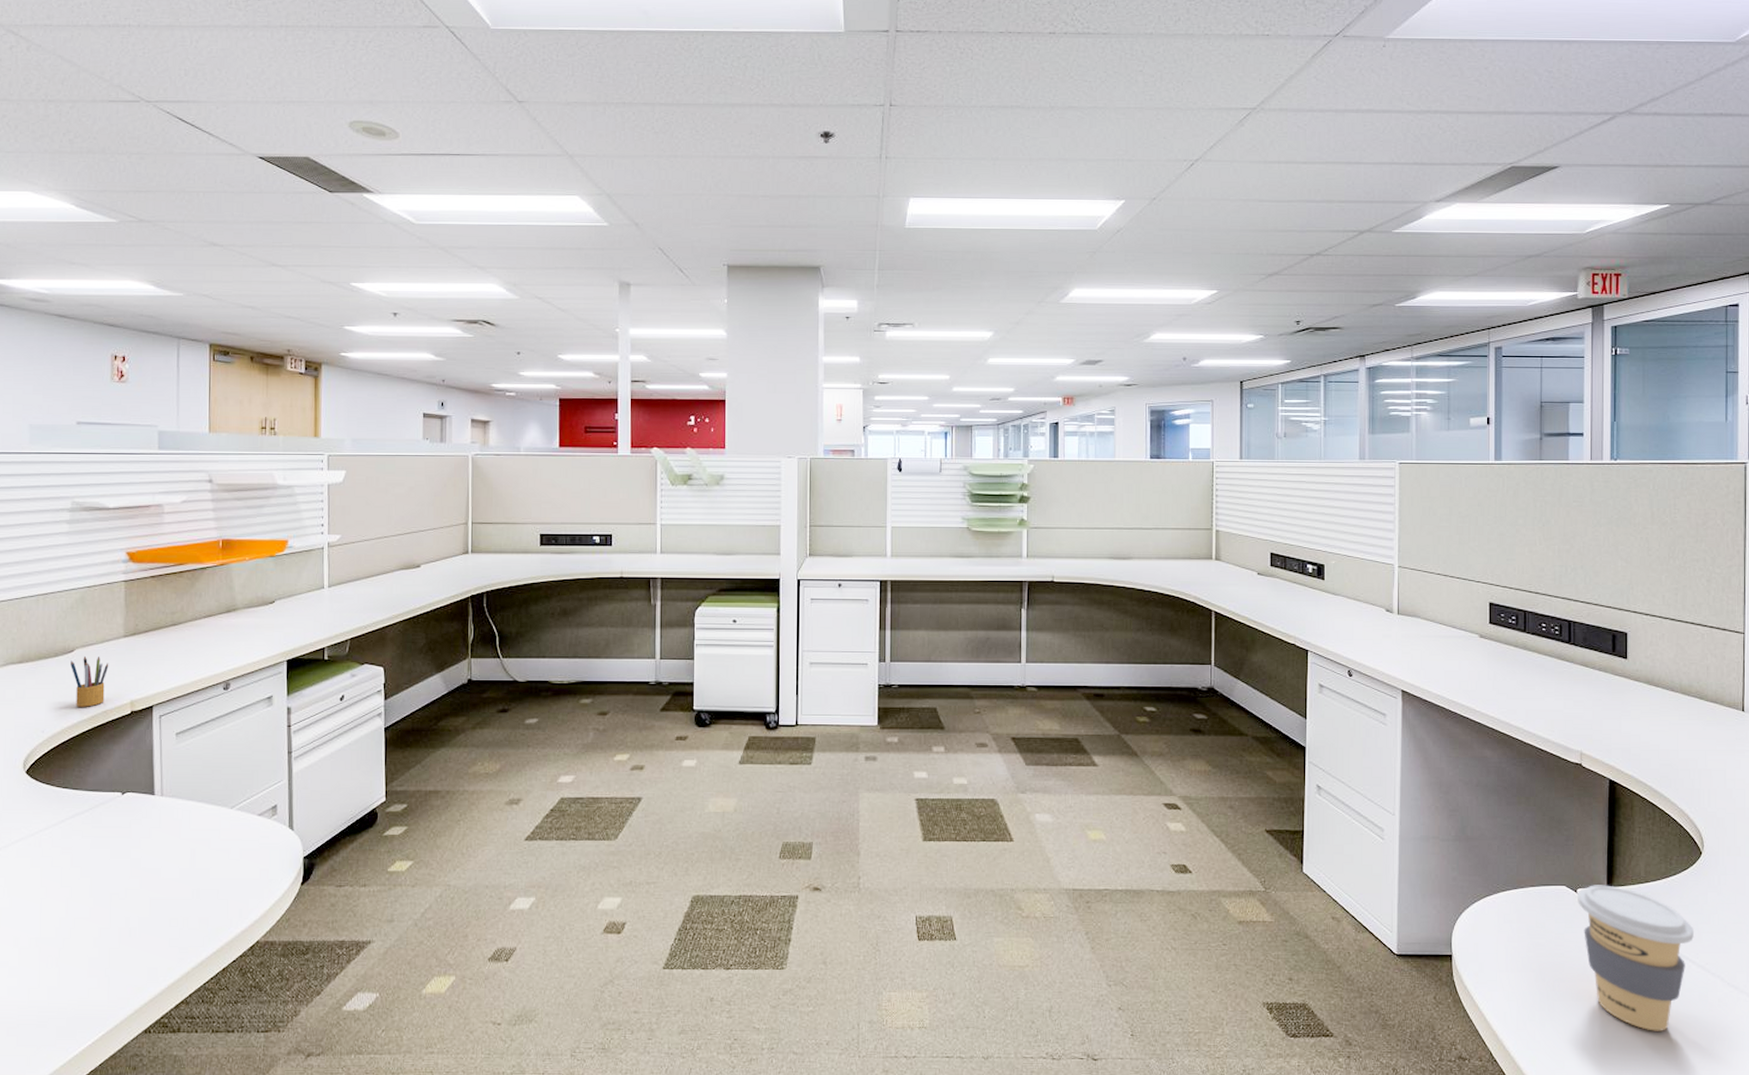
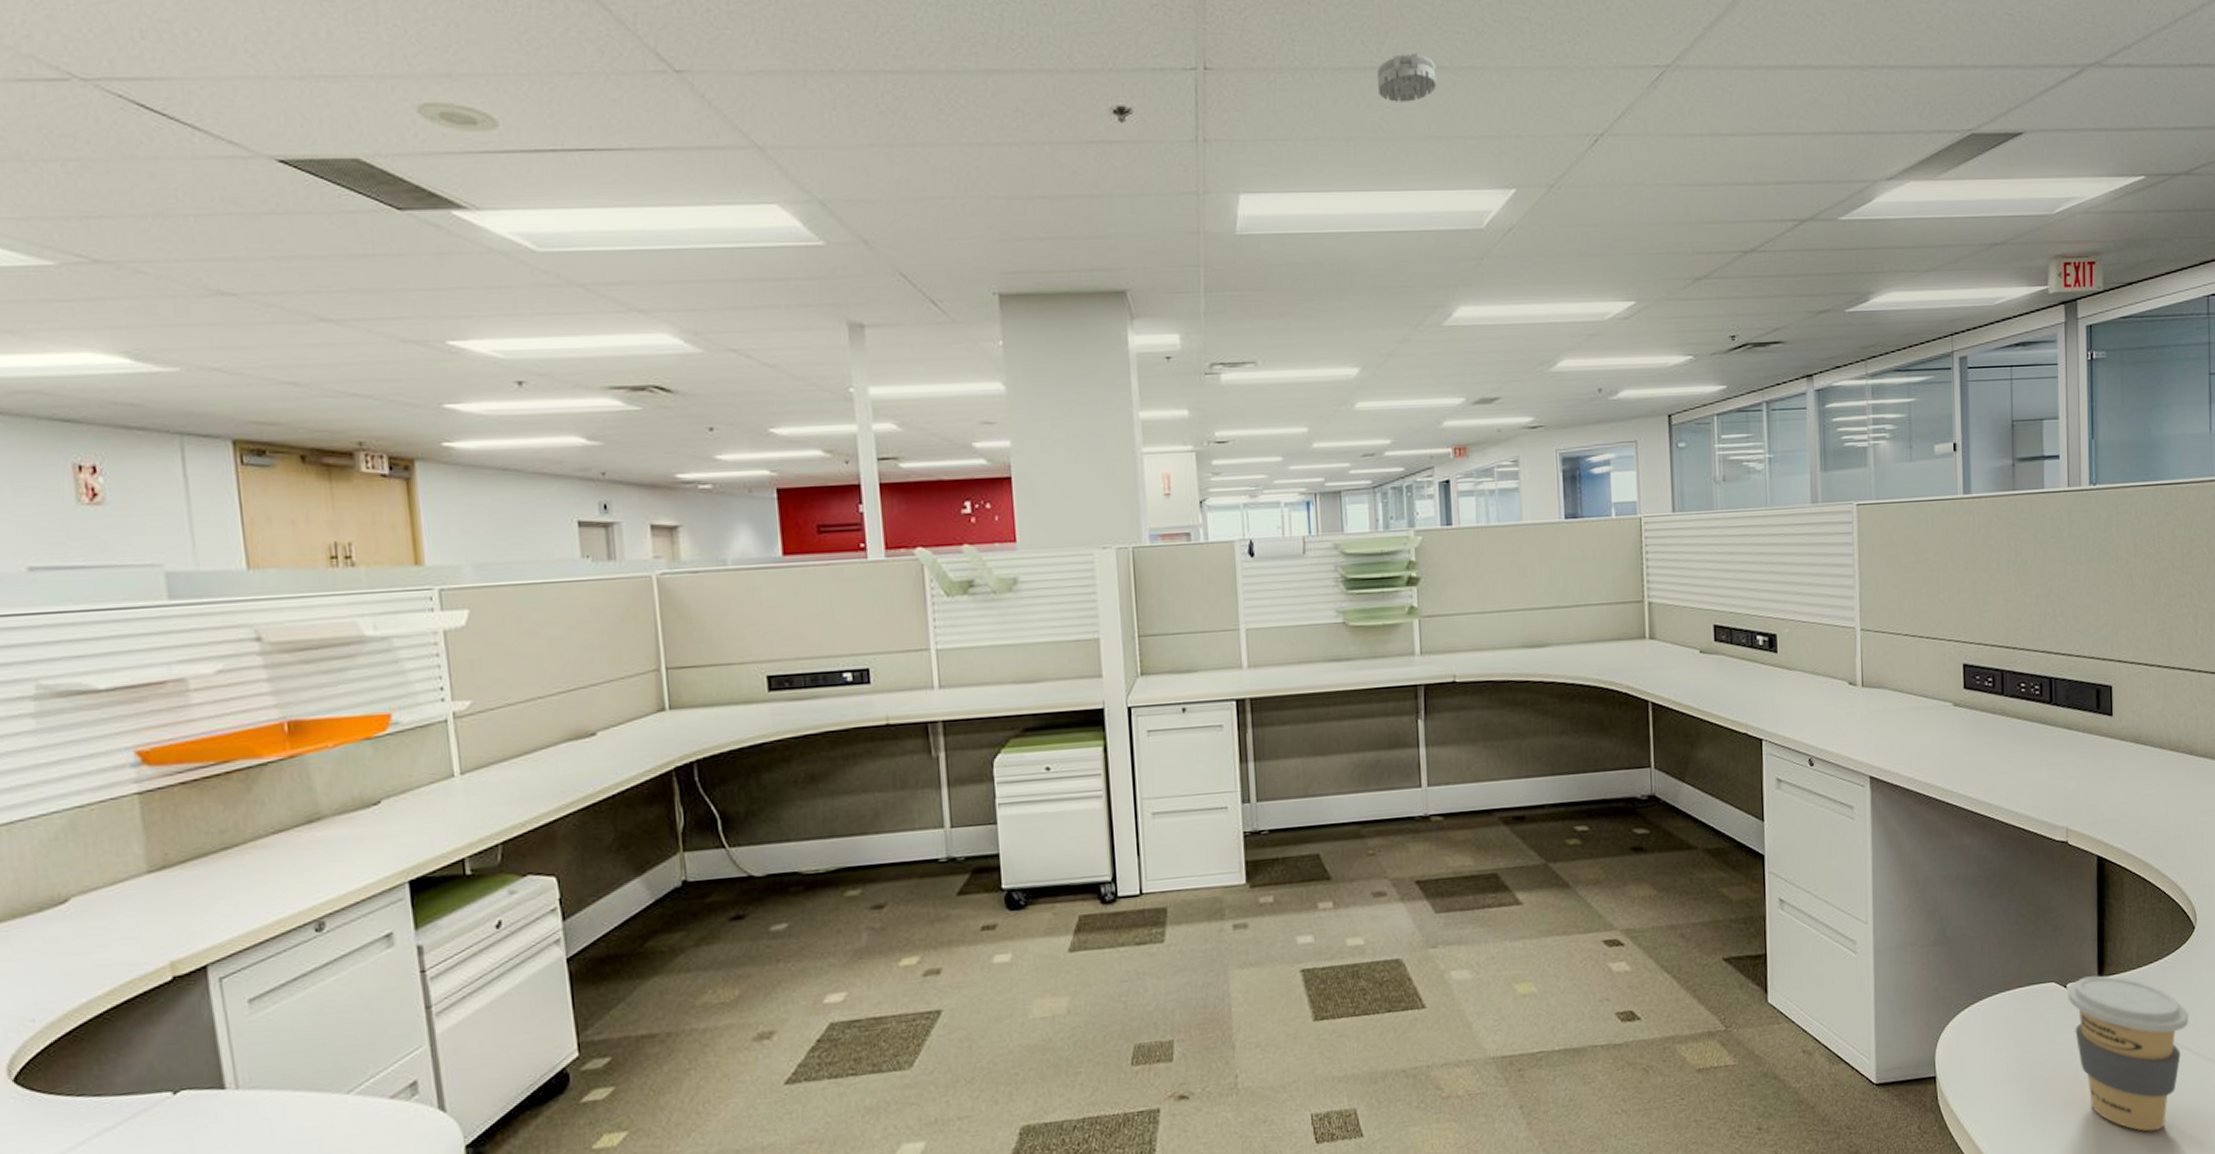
pencil box: present [70,656,109,707] -> none [65,905,129,980]
smoke detector: none [1020,96,1067,132] -> present [1376,53,1437,102]

